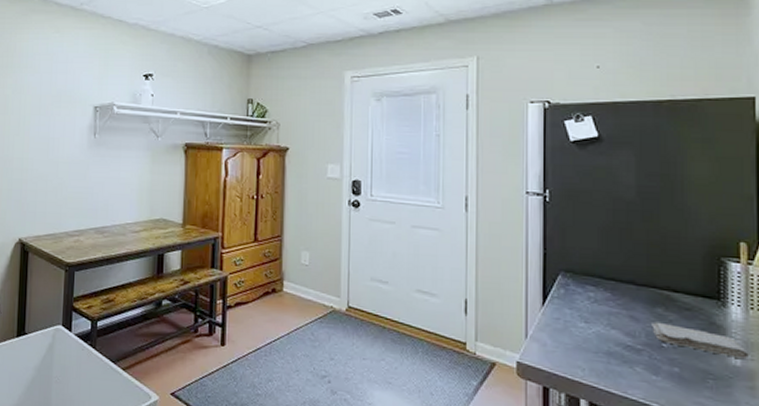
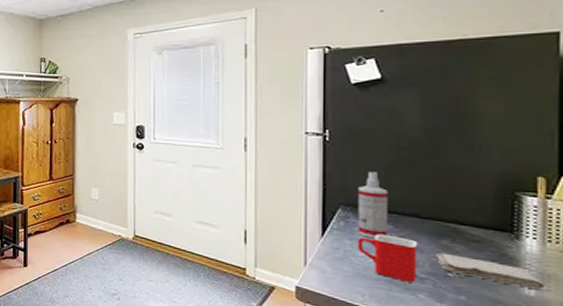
spray bottle: none [577,235,606,307] -> present [358,172,388,238]
mug: none [577,302,634,355] -> present [357,234,418,283]

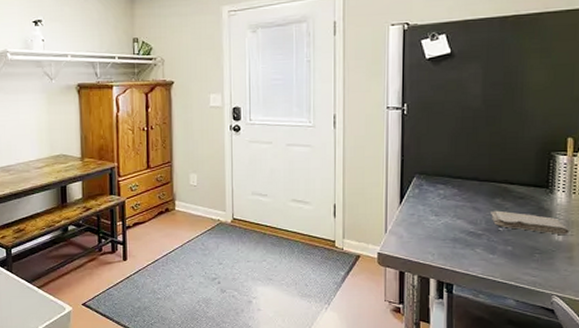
mug: present [357,234,418,283] -> none [429,198,477,239]
spray bottle: present [358,172,388,238] -> none [429,141,454,202]

